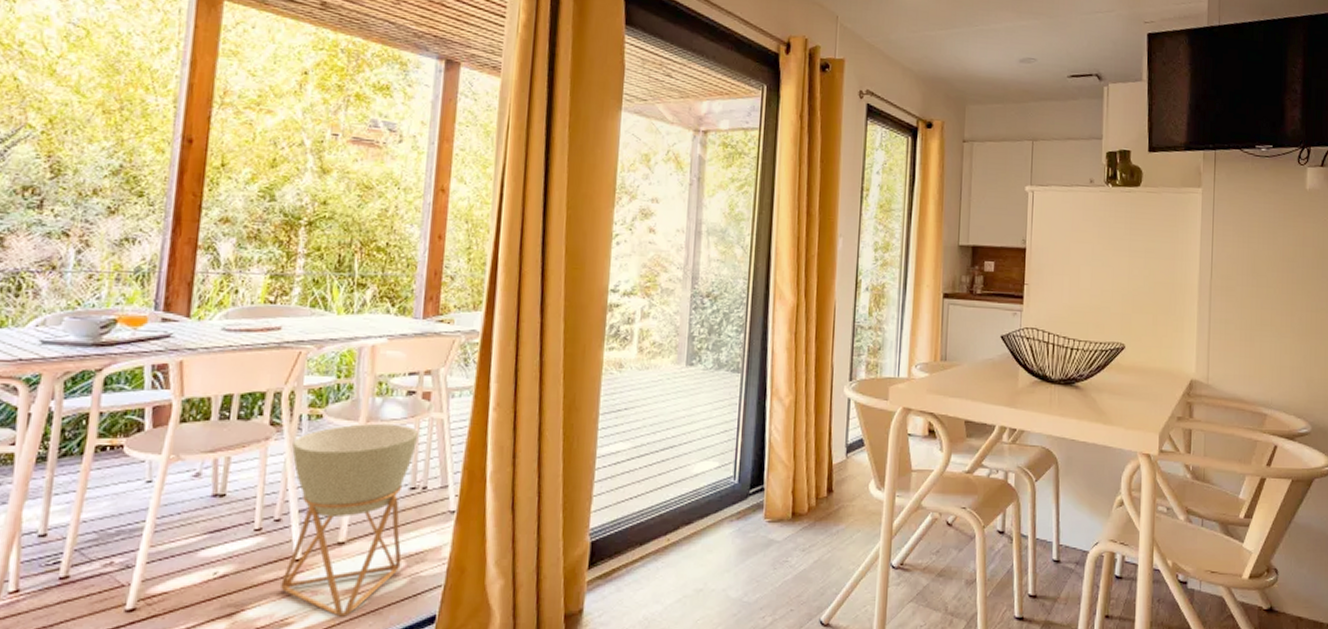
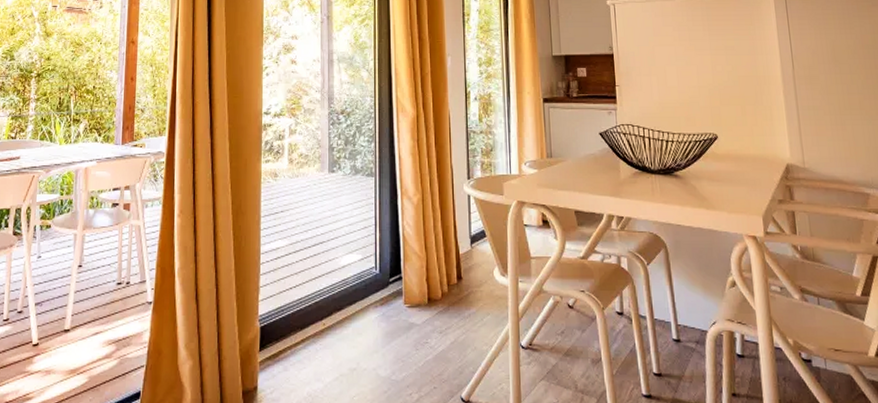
planter: present [281,423,419,617] -> none [23,230,122,393]

